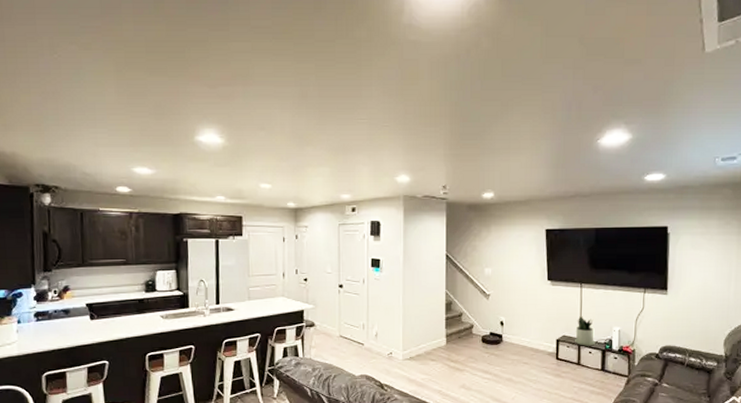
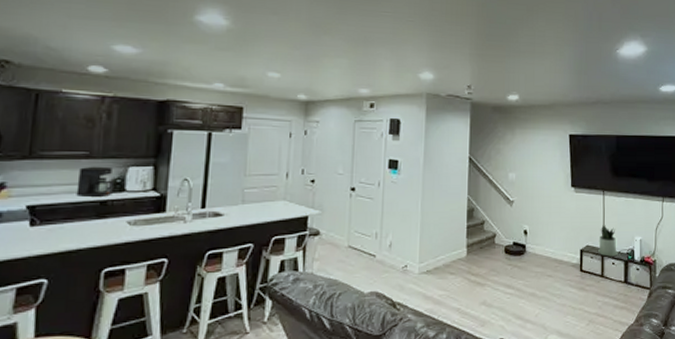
coffee maker: none [120,271,148,296] -> present [76,166,114,197]

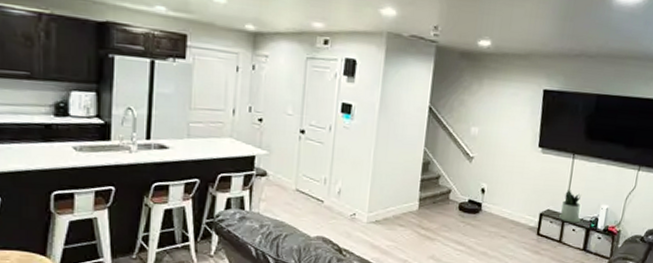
coffee maker: present [76,166,114,197] -> none [20,87,58,120]

